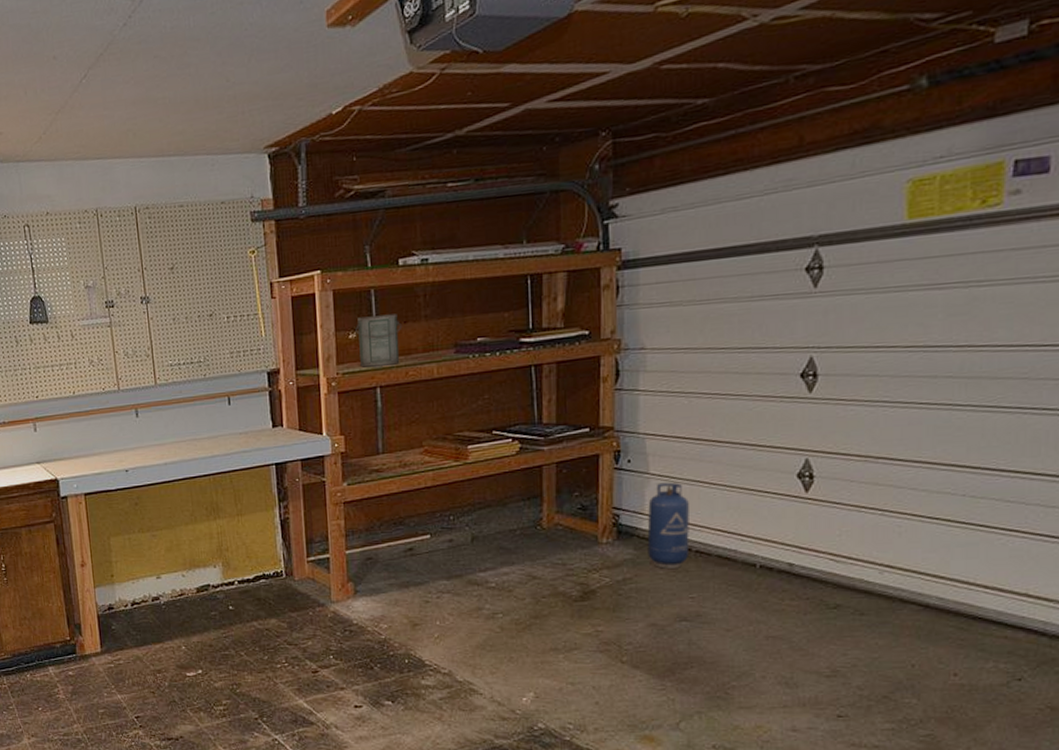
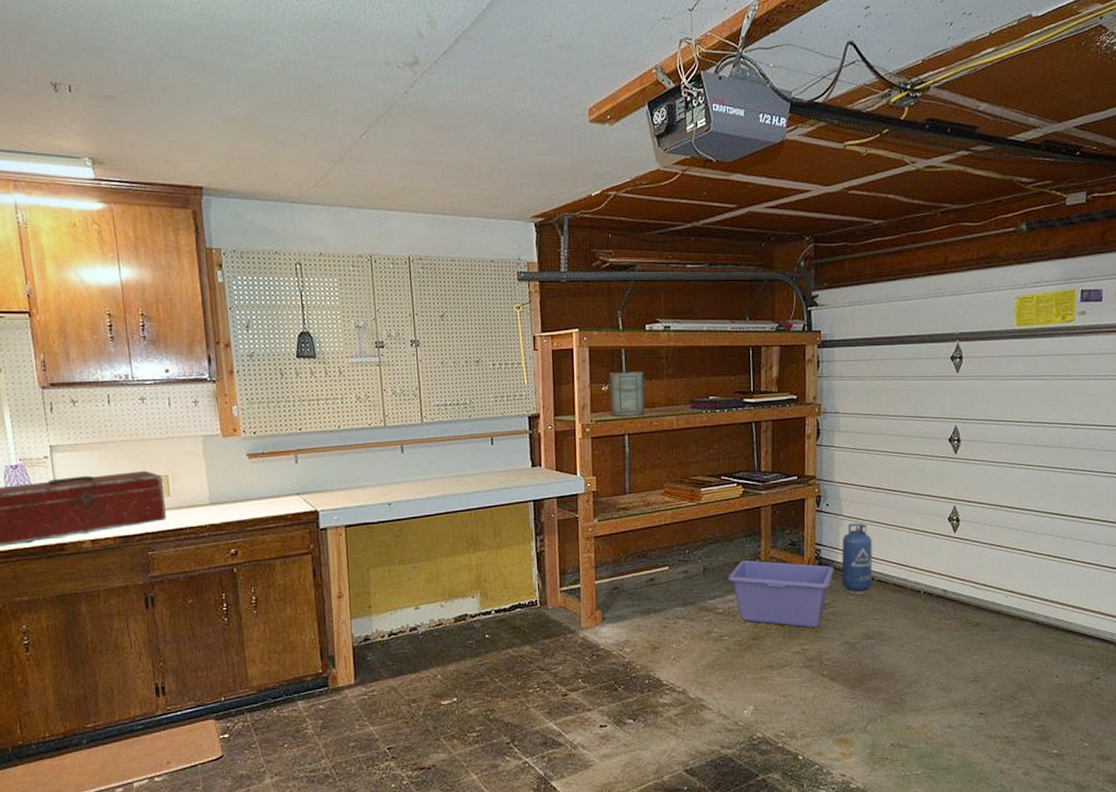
storage bin: none [501,527,638,607] -> present [727,560,834,628]

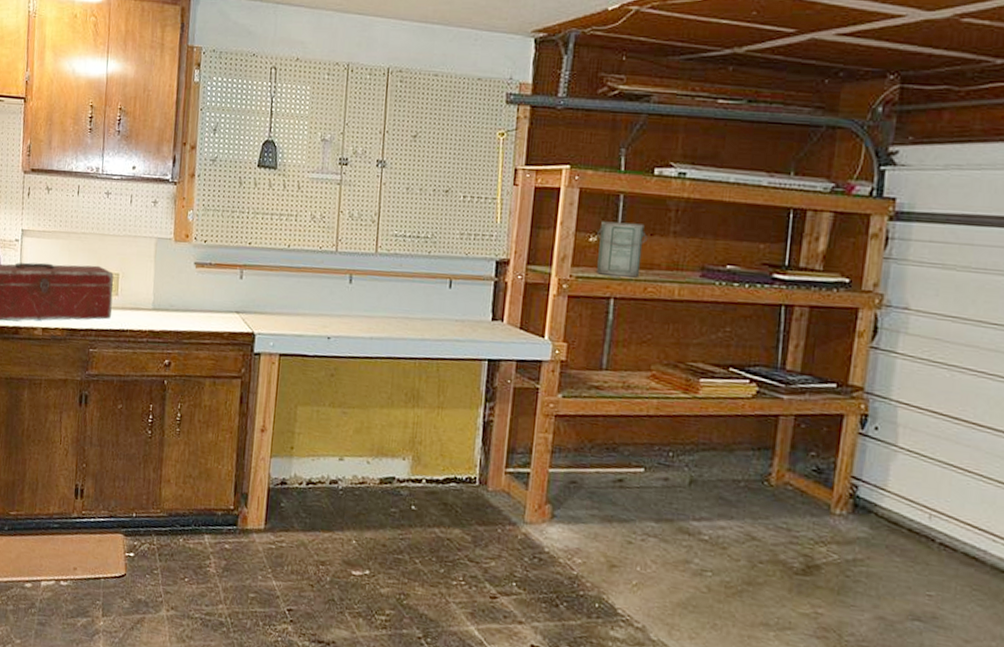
storage bin: present [727,560,834,628] -> none [721,479,876,588]
gas cylinder: present [841,523,873,595] -> none [884,458,938,559]

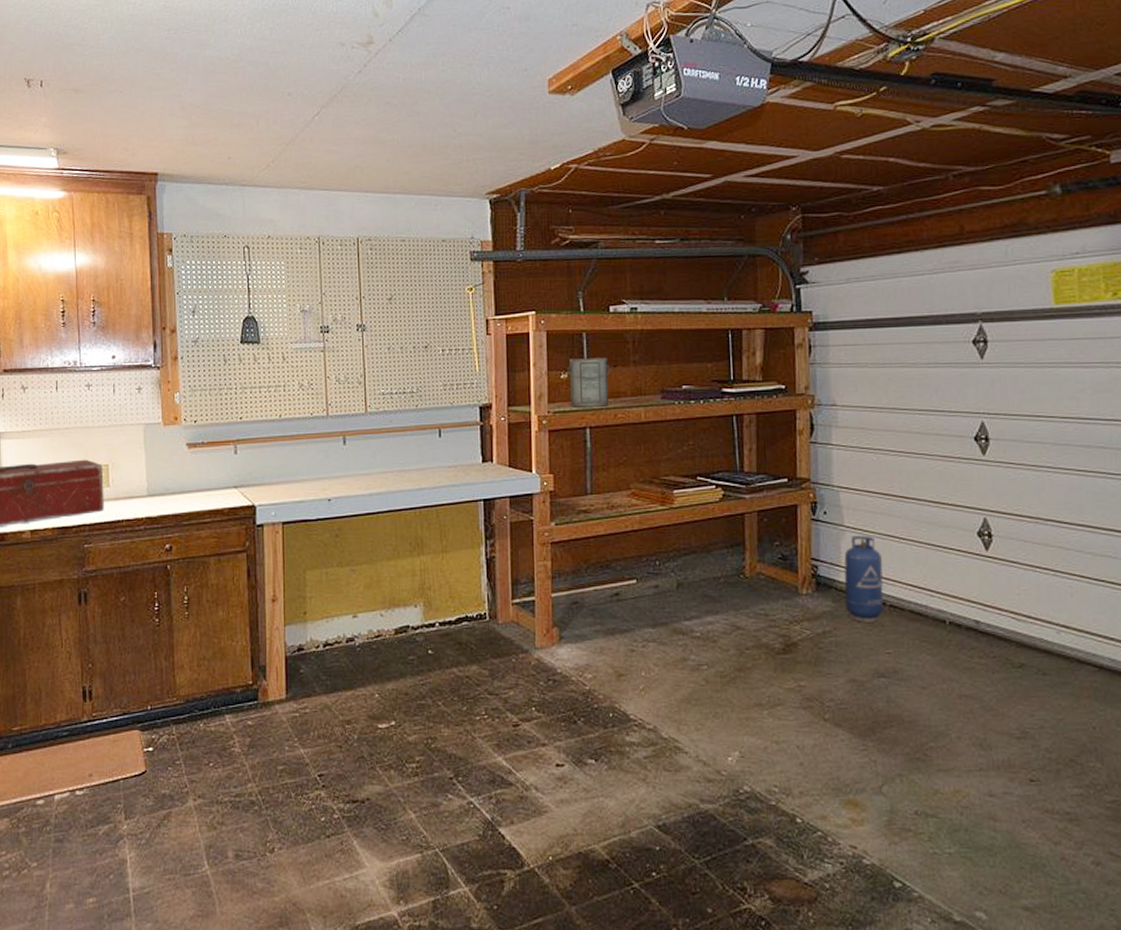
gas cylinder: none [884,458,938,559] -> present [844,535,884,622]

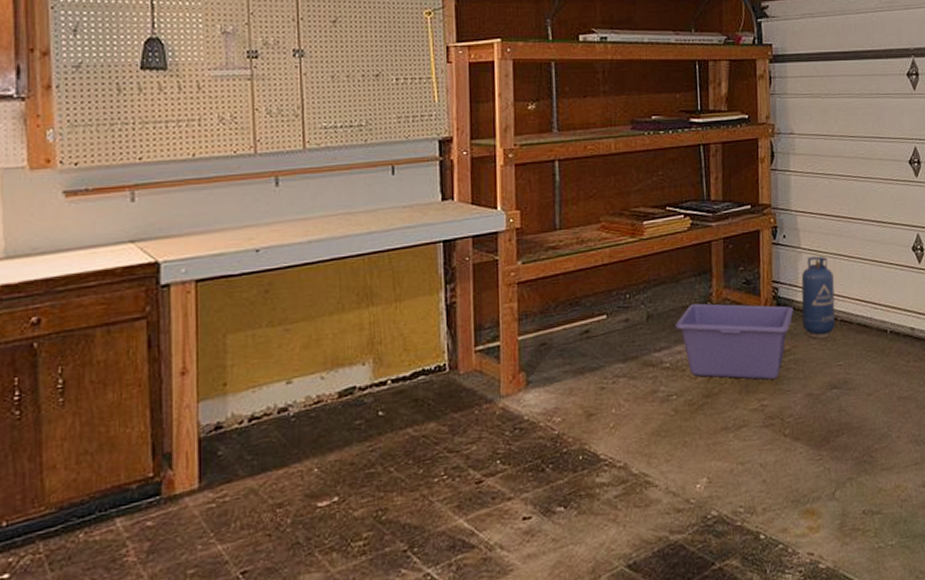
paint can: present [567,357,612,407] -> none [535,87,582,140]
storage bin: none [705,576,835,660] -> present [675,303,794,380]

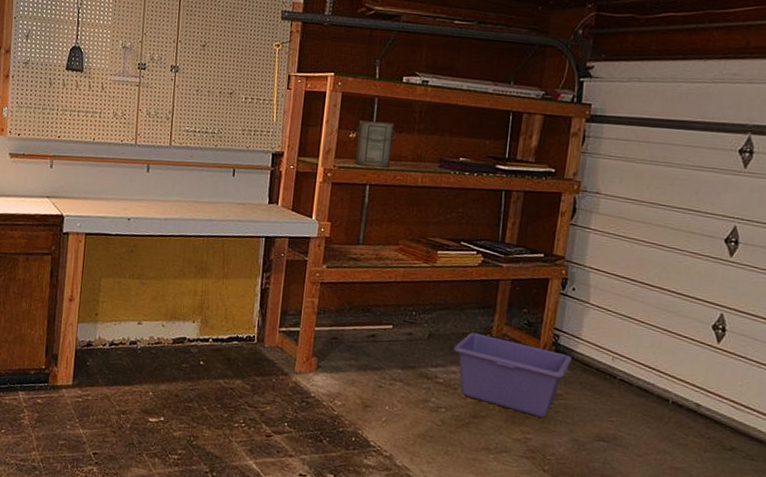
paint can: none [535,87,582,140] -> present [355,120,398,168]
gas cylinder: present [801,256,836,339] -> none [578,313,620,392]

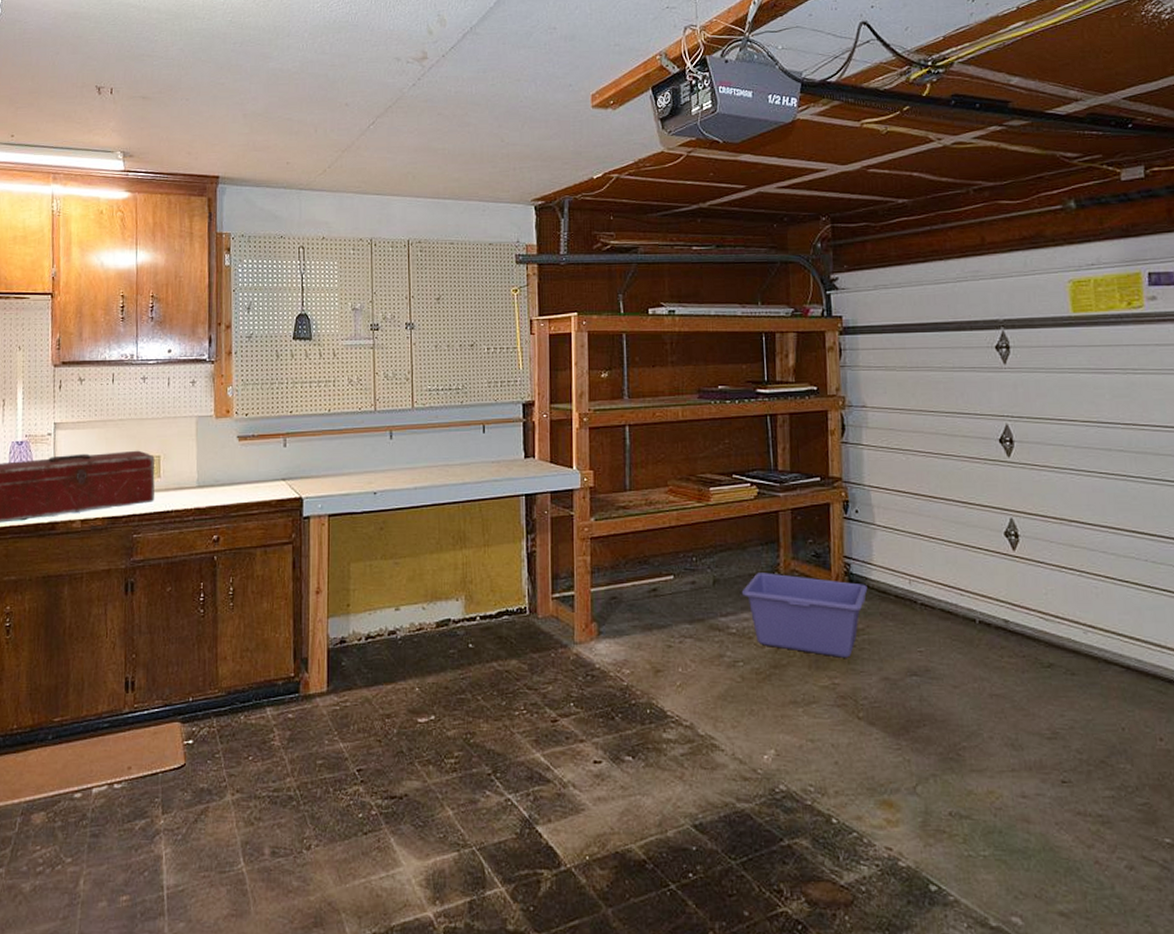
paint can: present [355,120,398,168] -> none [607,358,651,406]

